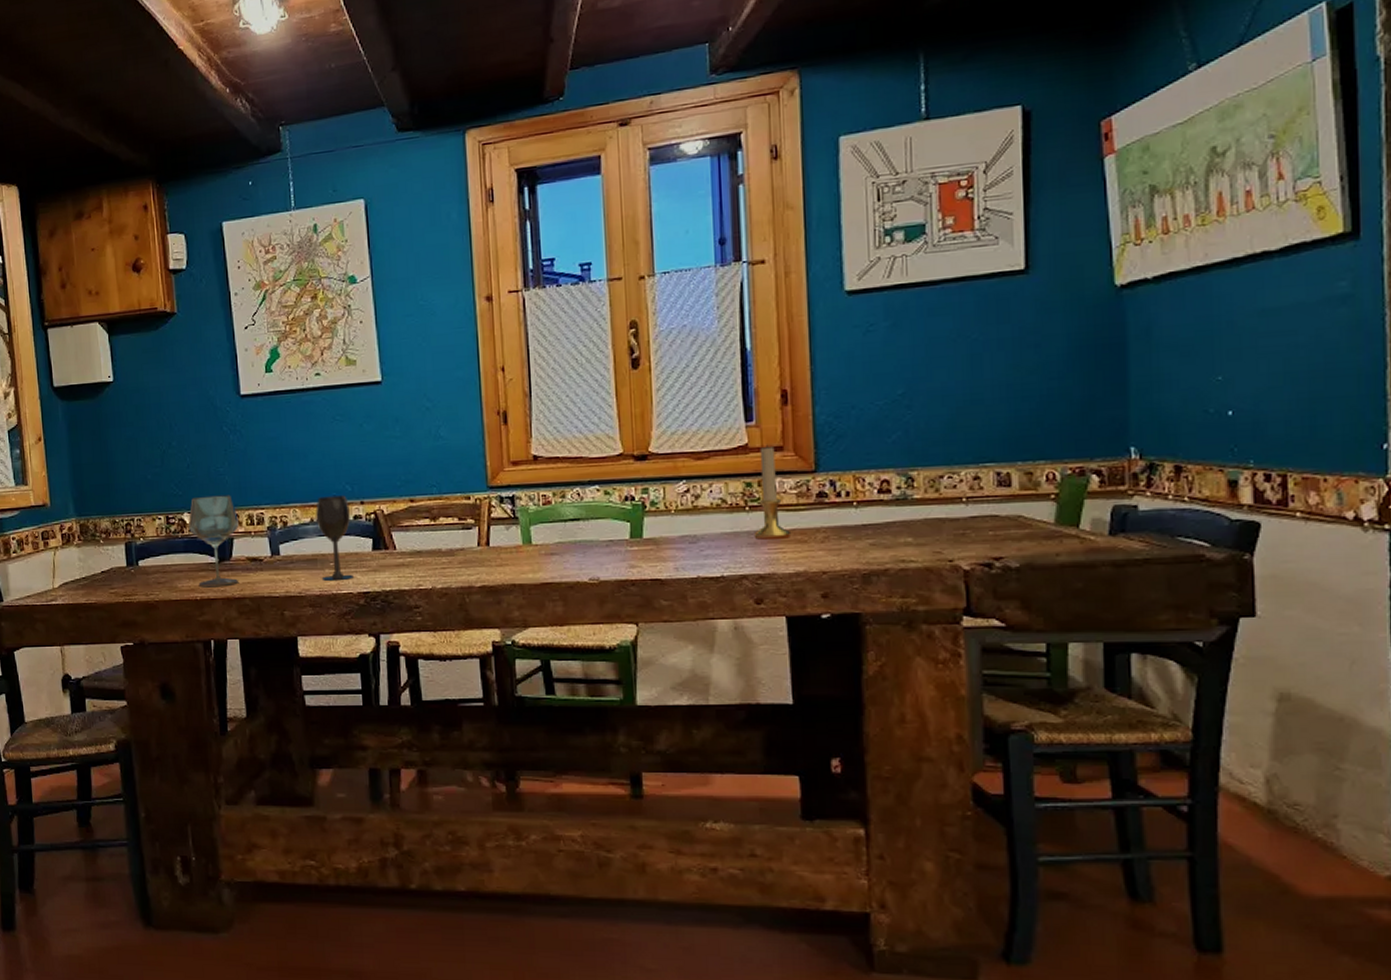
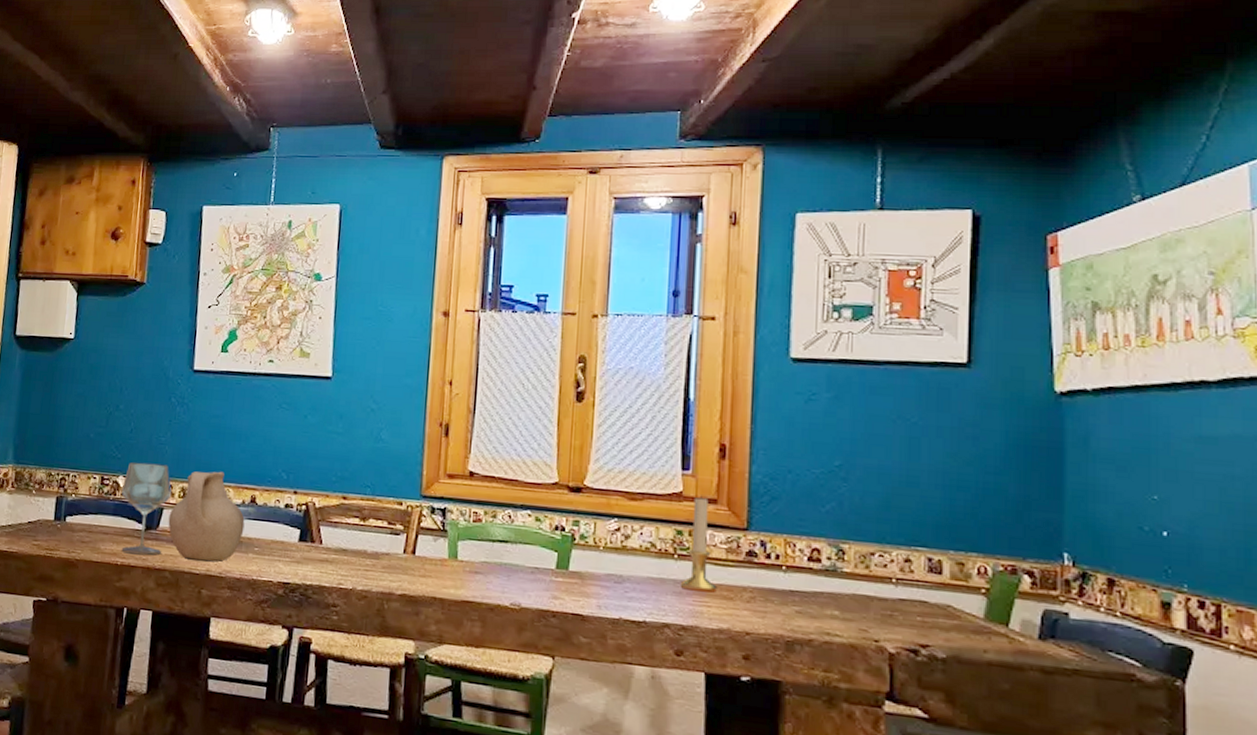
ceramic pitcher: none [240,493,317,584] -> present [168,471,245,562]
wine glass: present [316,495,354,582] -> none [245,480,283,568]

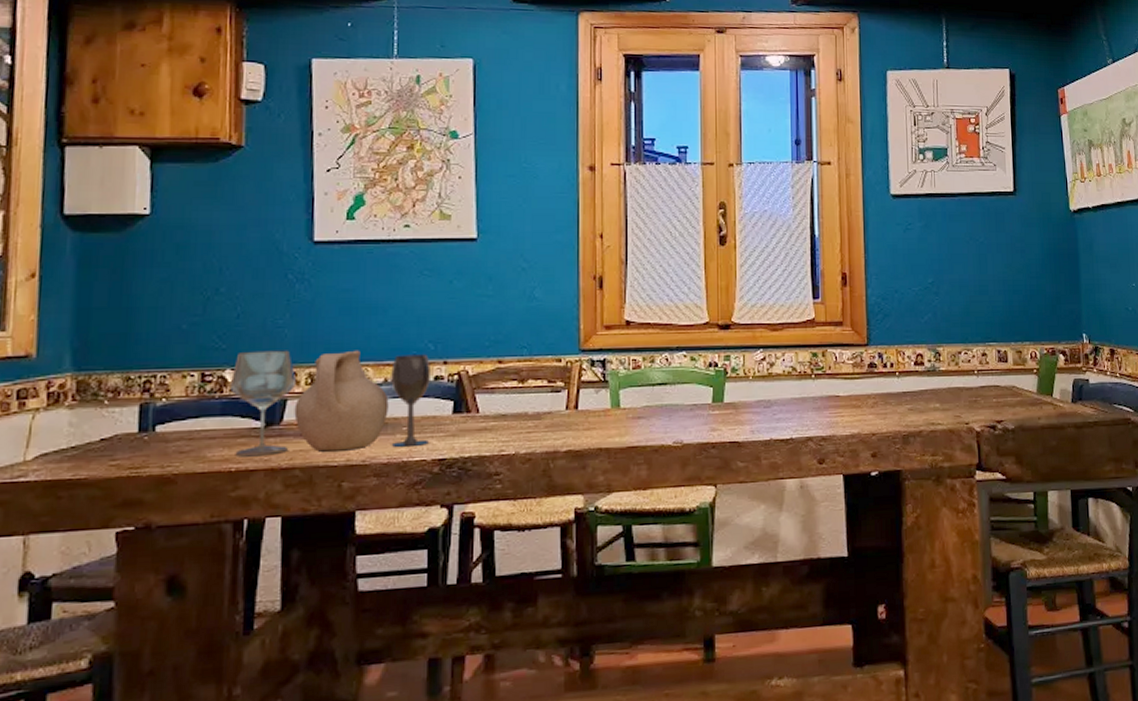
wine glass: none [245,480,283,568] -> present [391,354,432,448]
candle holder: present [680,495,717,594] -> none [818,319,847,406]

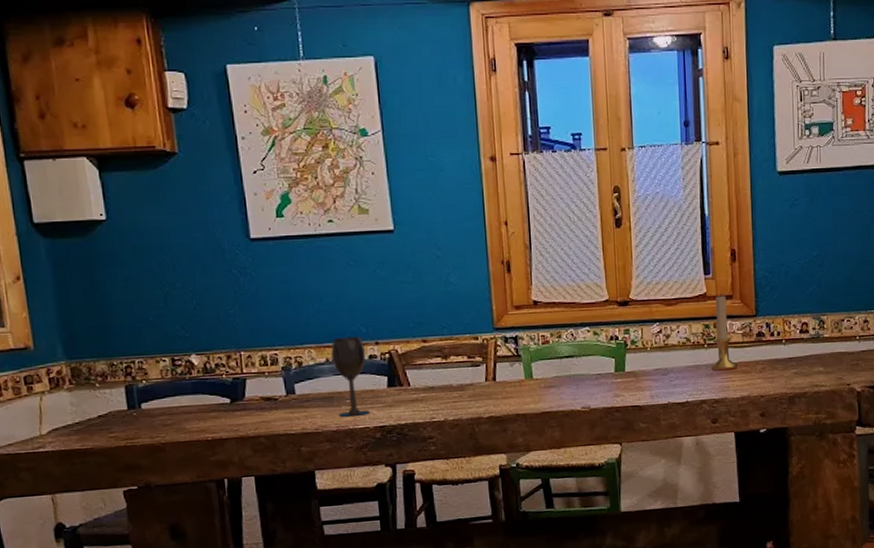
wine glass: present [231,350,296,457] -> none [197,336,252,428]
ceramic pitcher: present [294,350,389,452] -> none [253,334,333,422]
candle holder: none [818,319,847,406] -> present [710,293,738,372]

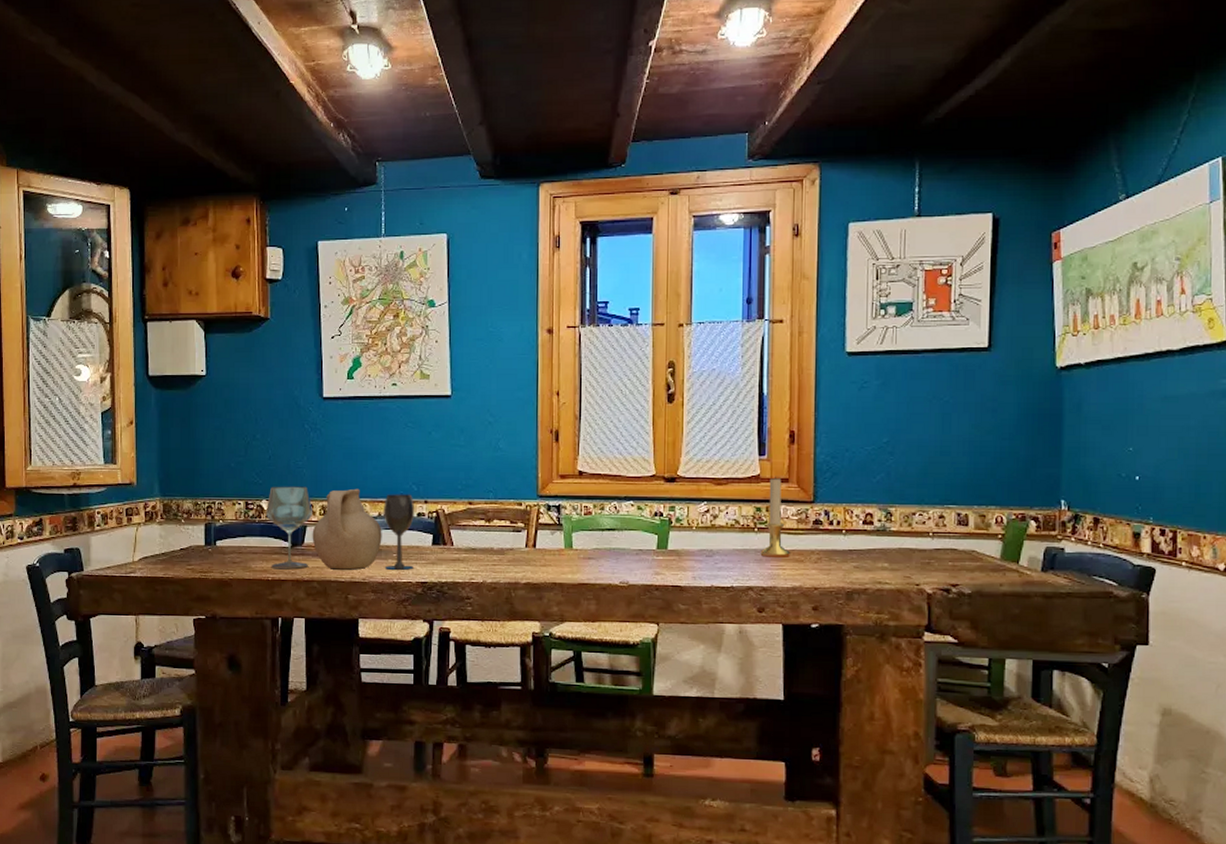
wine glass: none [197,336,252,428] -> present [266,486,312,570]
ceramic pitcher: none [253,334,333,422] -> present [312,488,382,570]

